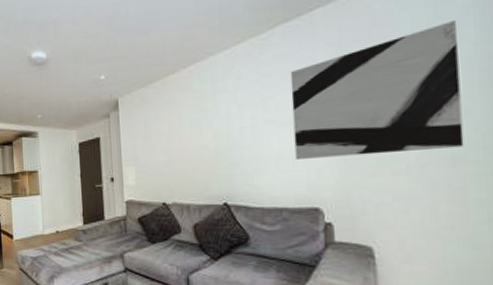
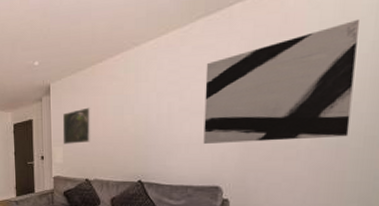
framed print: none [133,122,166,164] -> present [62,107,91,145]

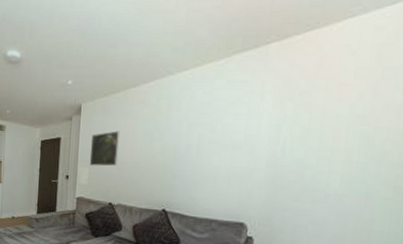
wall art: present [203,20,359,144] -> none [231,70,395,185]

